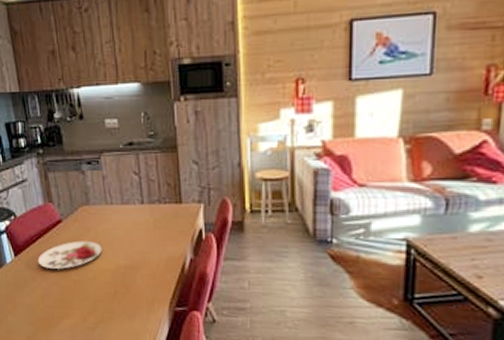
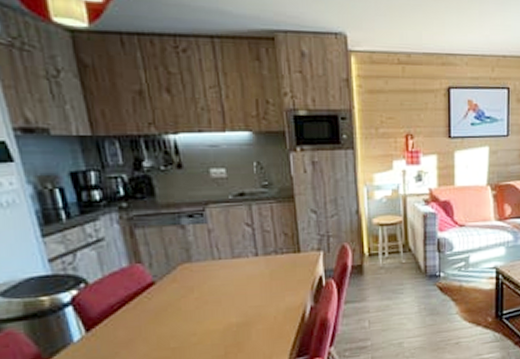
plate: present [37,241,102,269] -> none [120,302,209,340]

